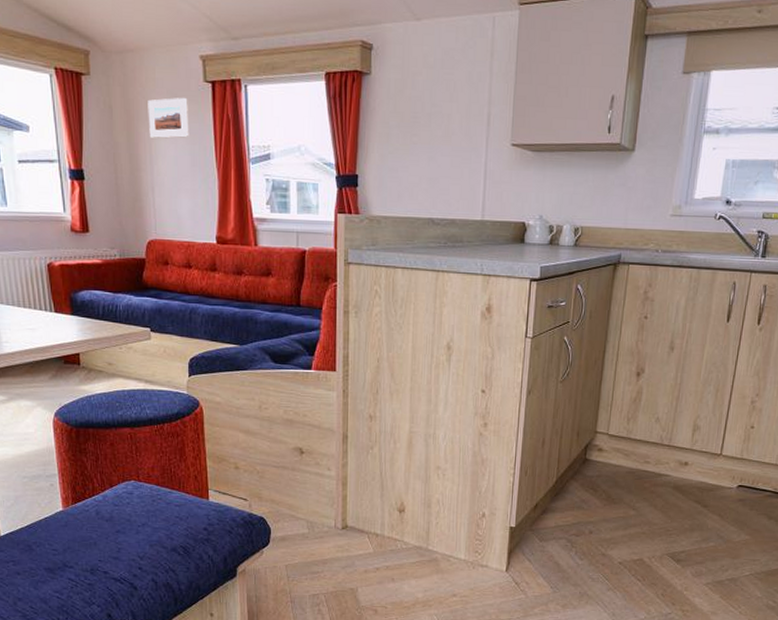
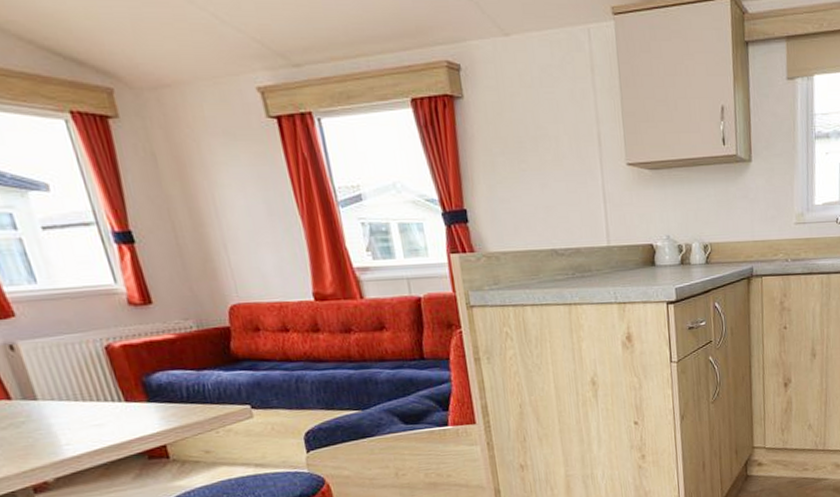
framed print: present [148,98,189,139] -> none [200,138,260,187]

